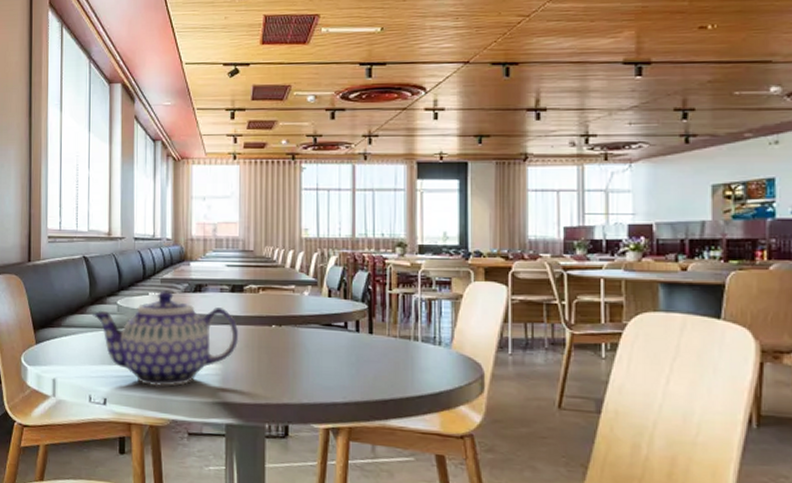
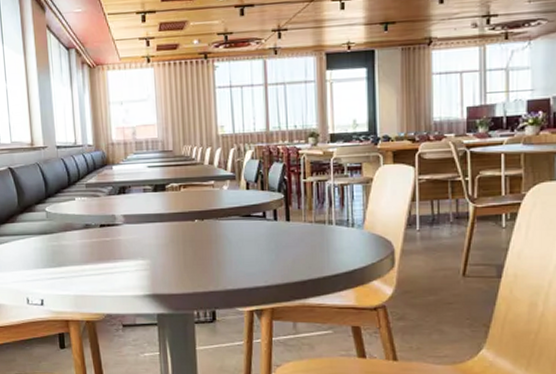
teapot: present [93,291,239,387] -> none [23,195,165,285]

